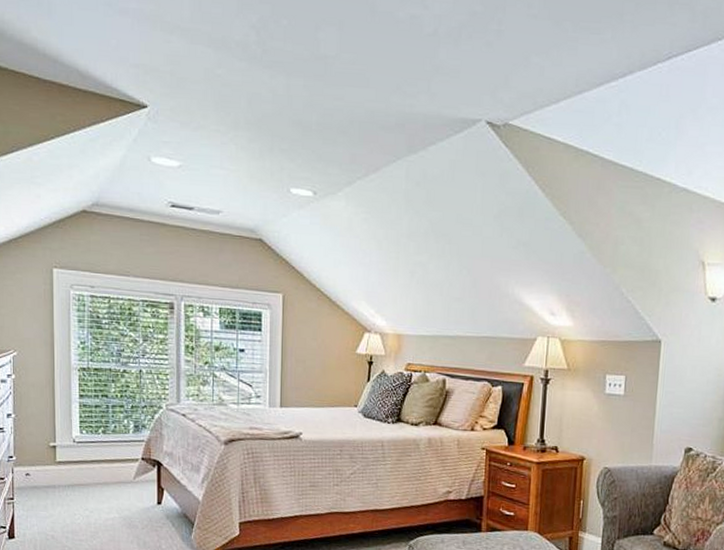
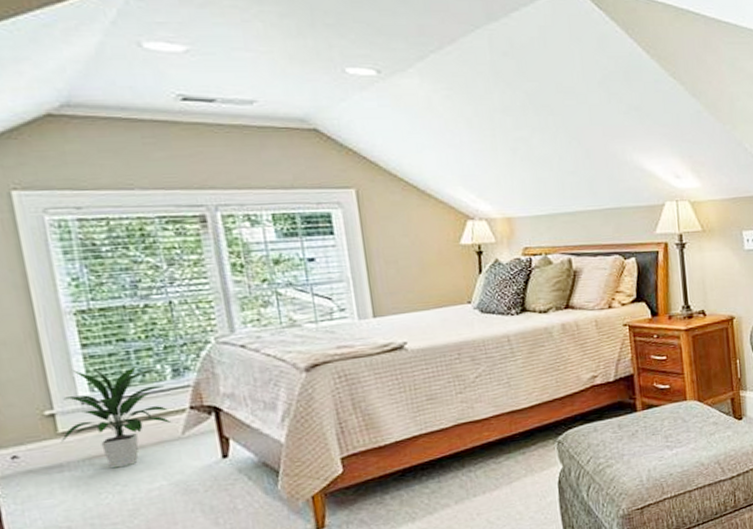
indoor plant: none [56,414,128,497] -> present [60,366,172,469]

